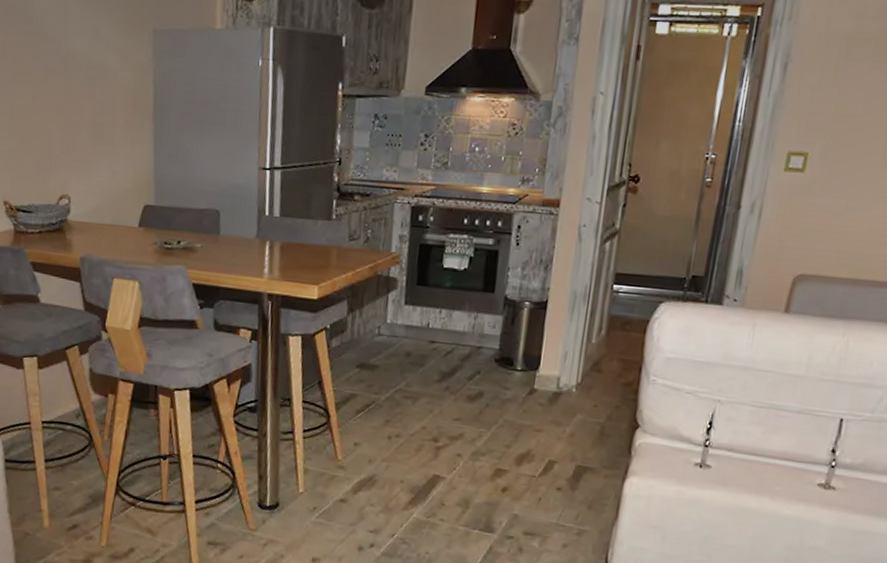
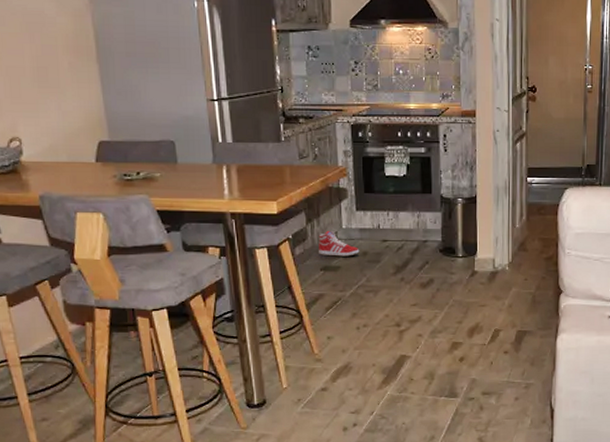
sneaker: none [357,323,403,356] -> present [319,230,360,257]

